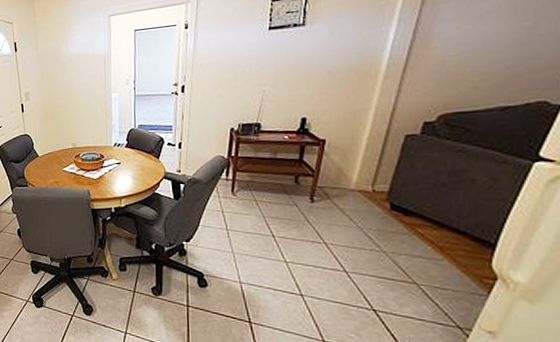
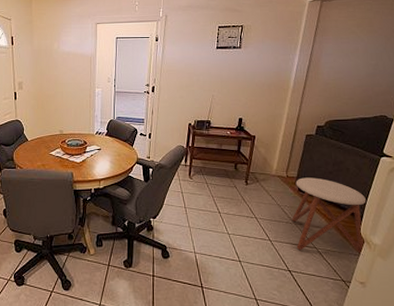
stool: none [380,192,505,296] -> present [292,177,367,255]

